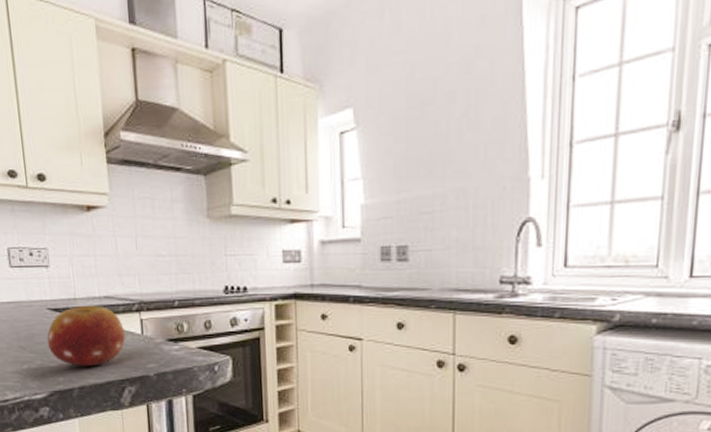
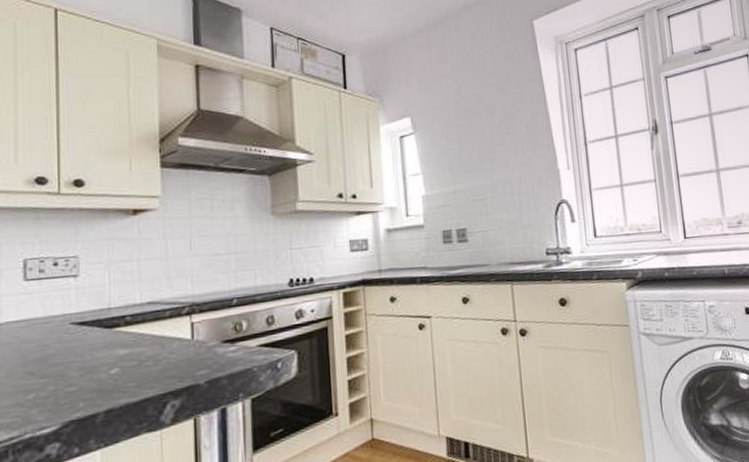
fruit: present [47,305,125,367] -> none [66,313,171,386]

